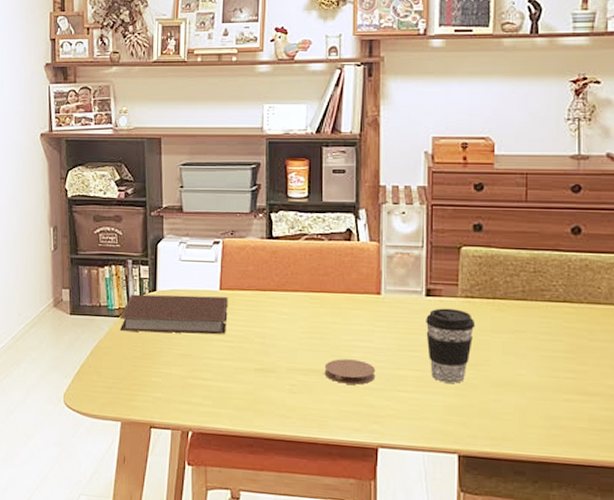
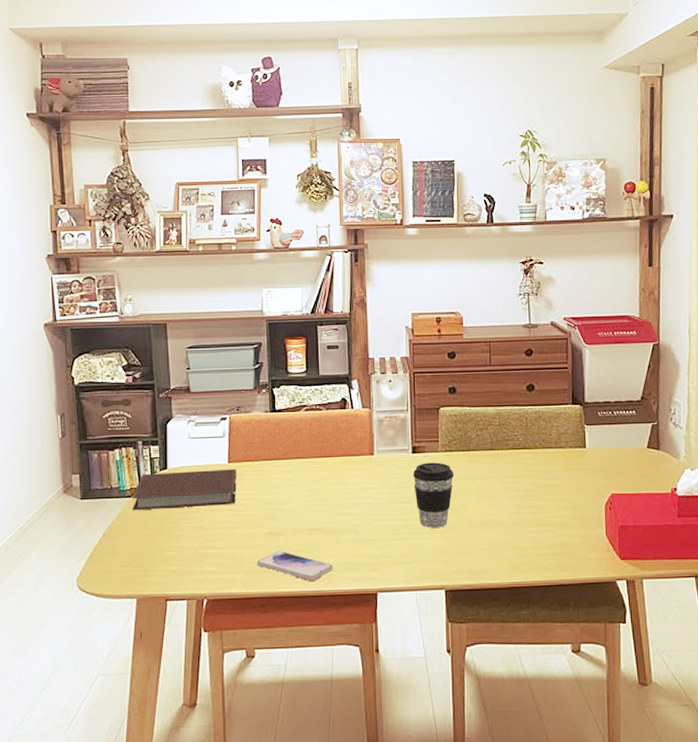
smartphone: none [246,389,329,427] -> present [257,550,333,582]
coaster: present [324,359,376,385] -> none [327,515,372,538]

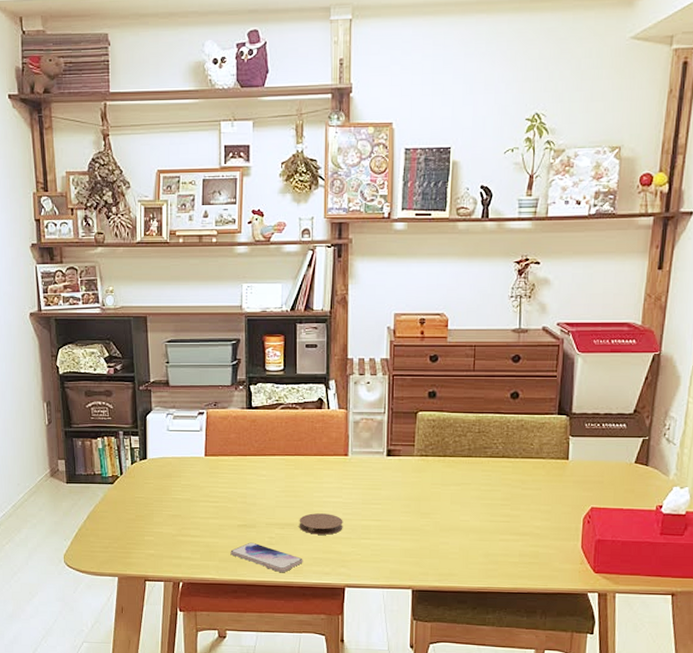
notebook: present [131,468,237,510] -> none [113,462,213,497]
coaster: none [327,515,372,538] -> present [299,513,343,535]
coffee cup: present [413,462,454,528] -> none [386,466,429,530]

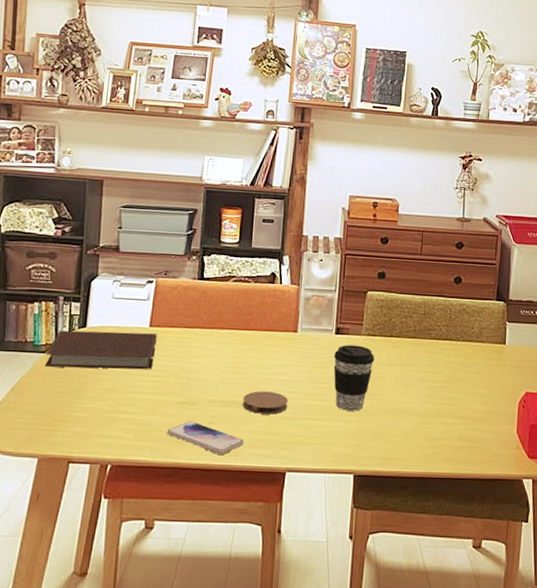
notebook: none [113,462,213,497] -> present [44,330,157,369]
coffee cup: none [386,466,429,530] -> present [333,344,375,411]

